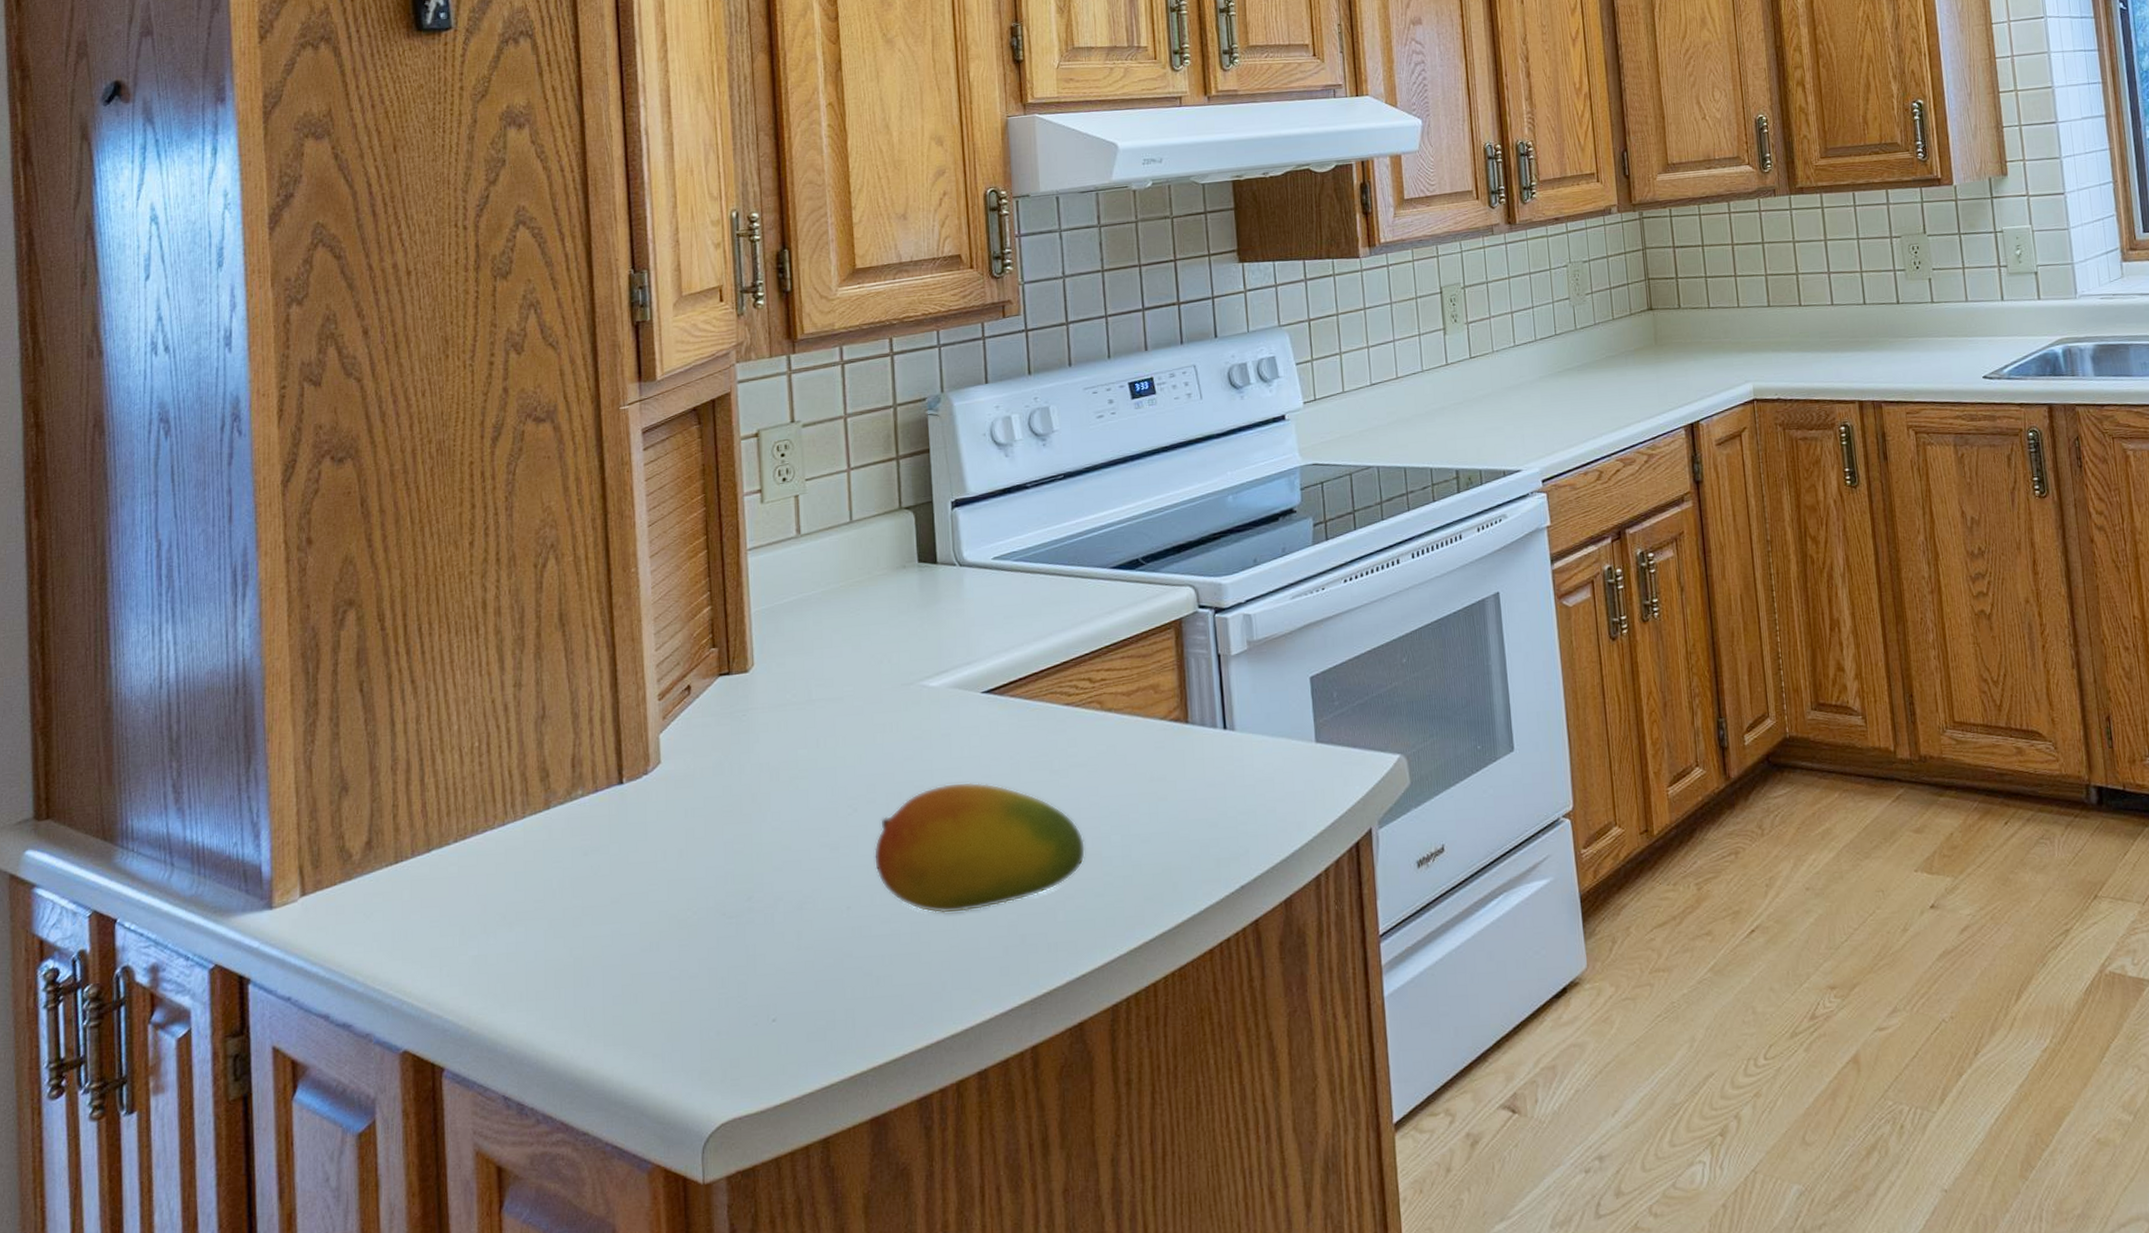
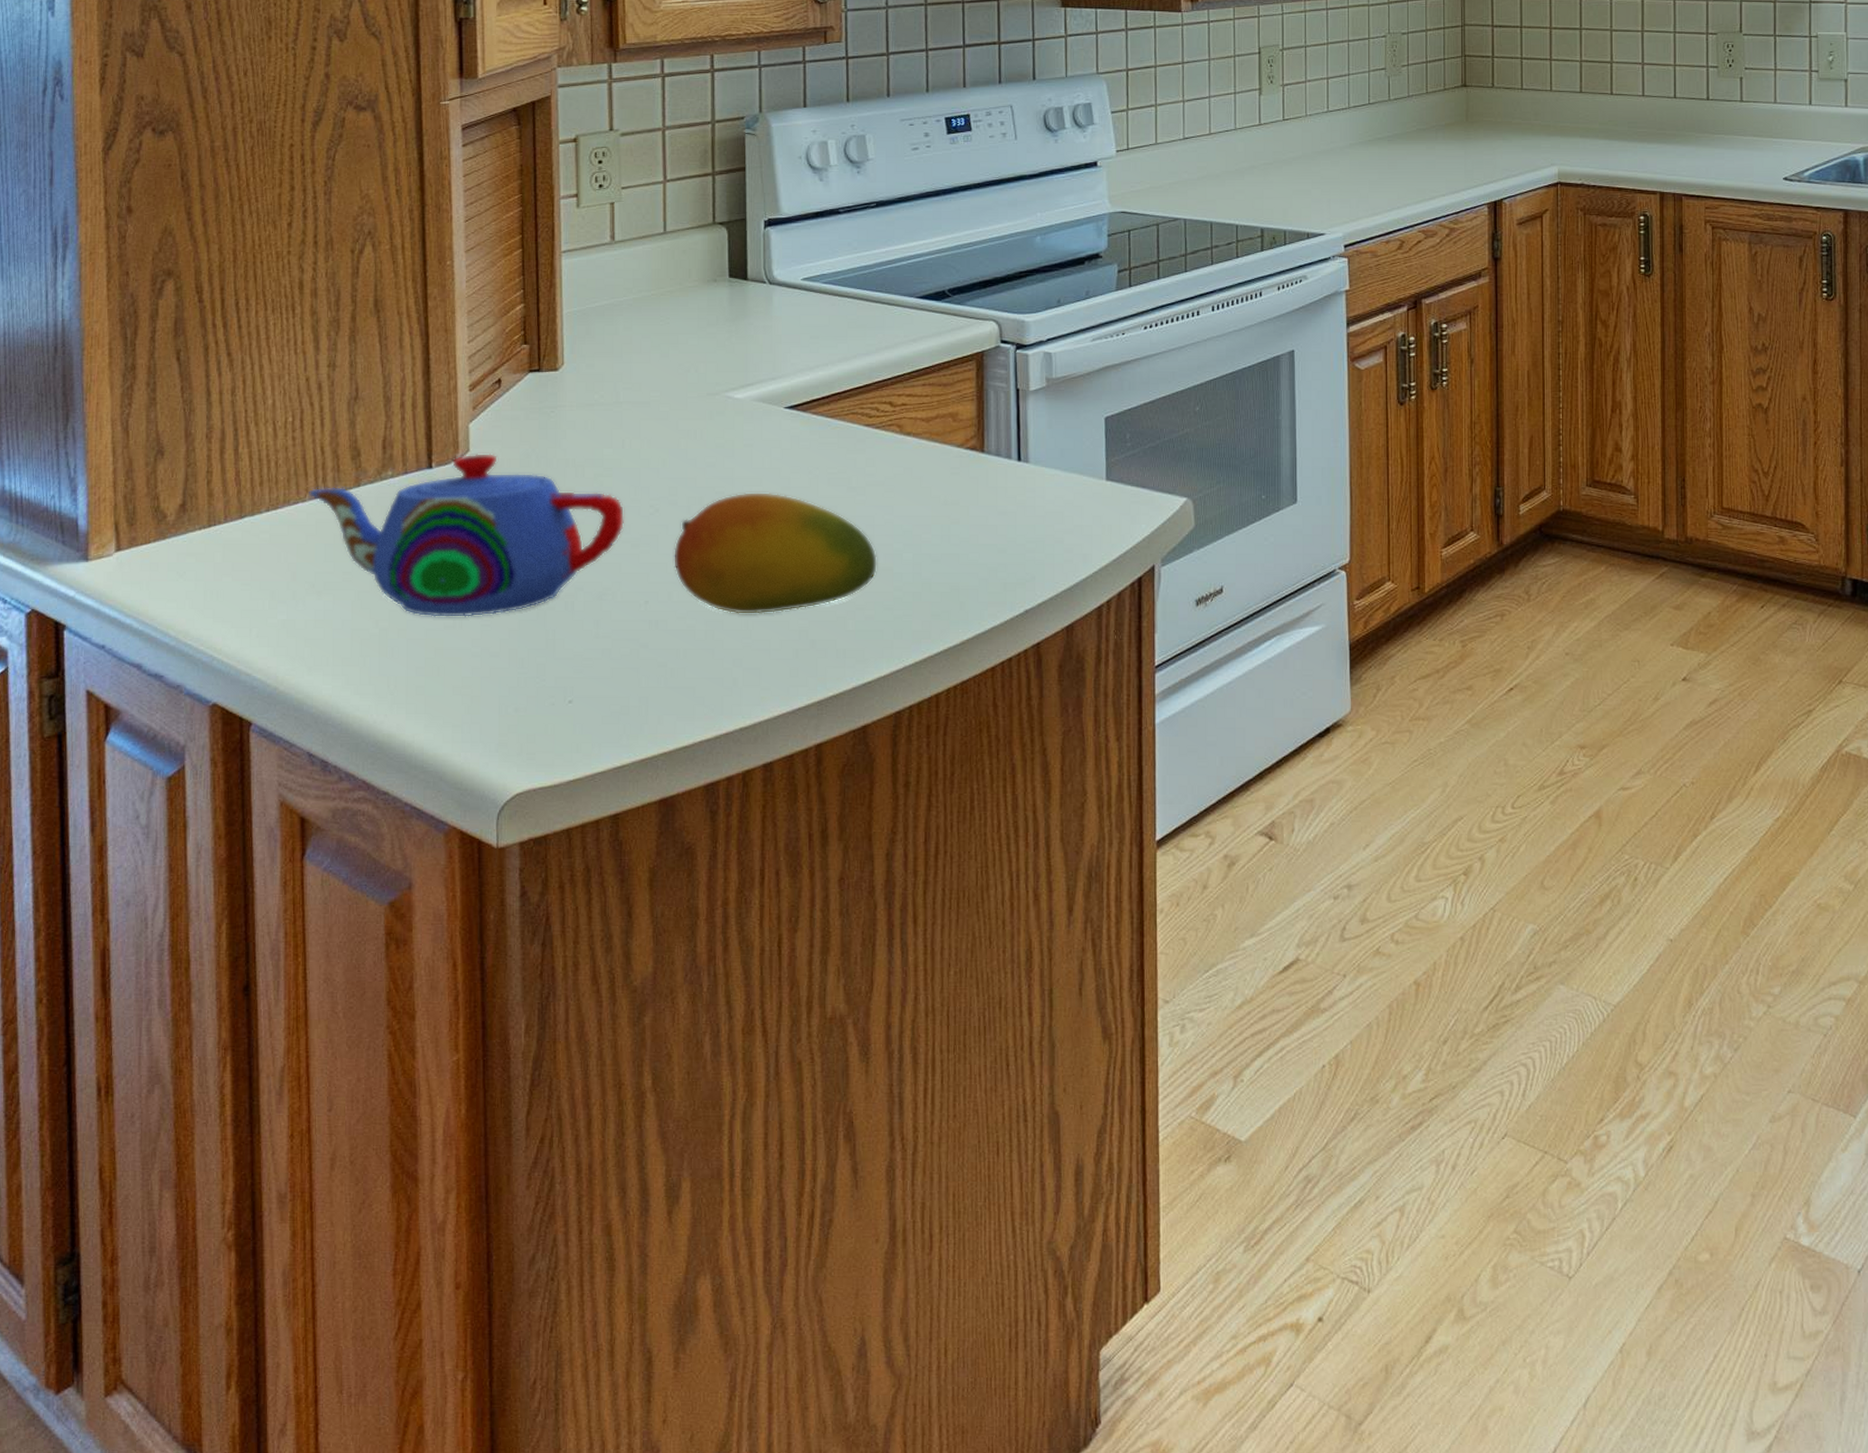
teapot: none [497,764,823,941] -> present [309,454,625,618]

